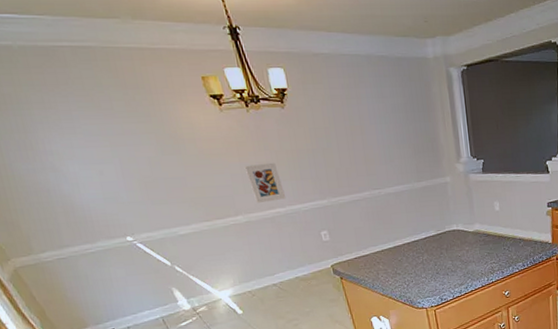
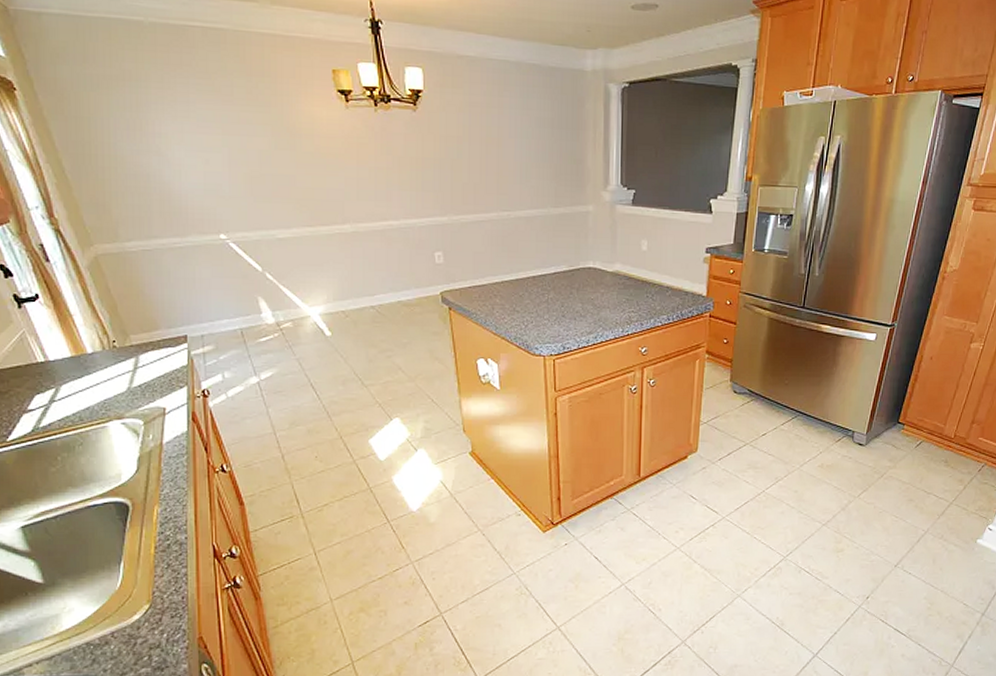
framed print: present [244,162,287,204] -> none [361,169,402,213]

